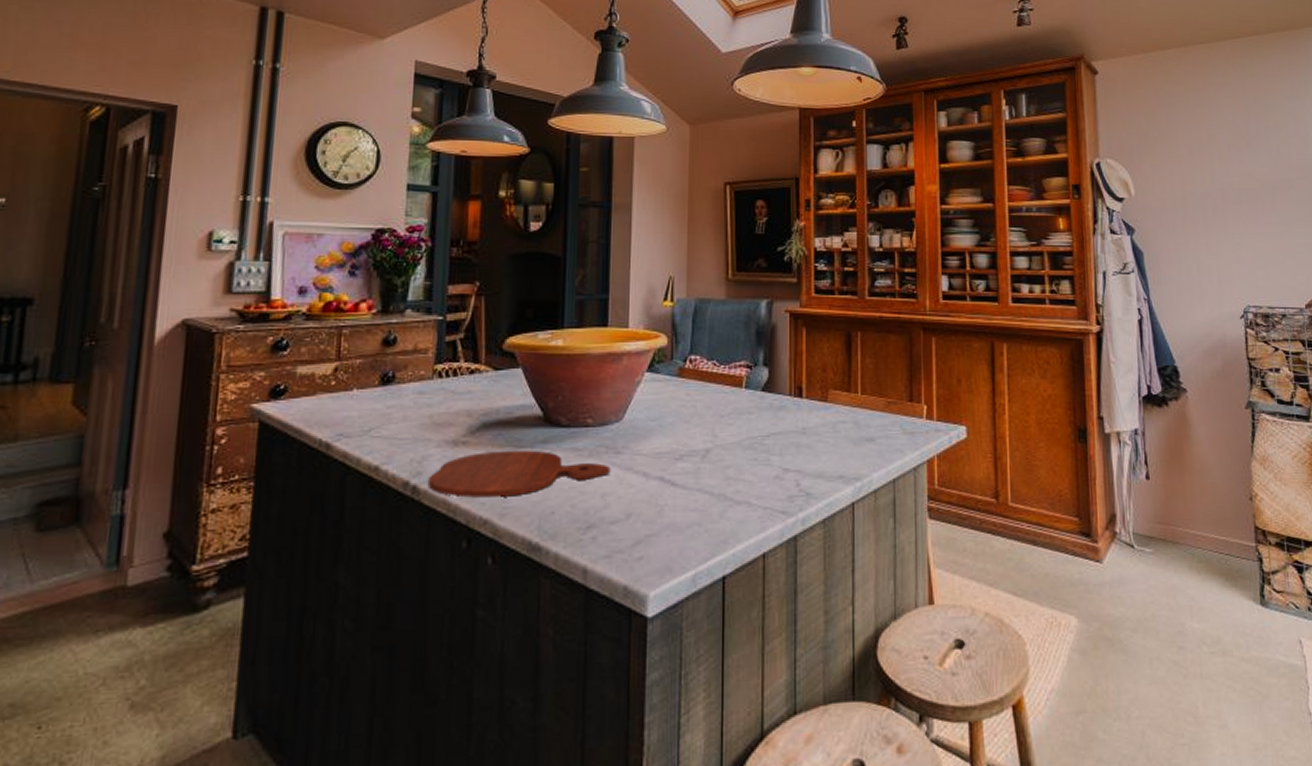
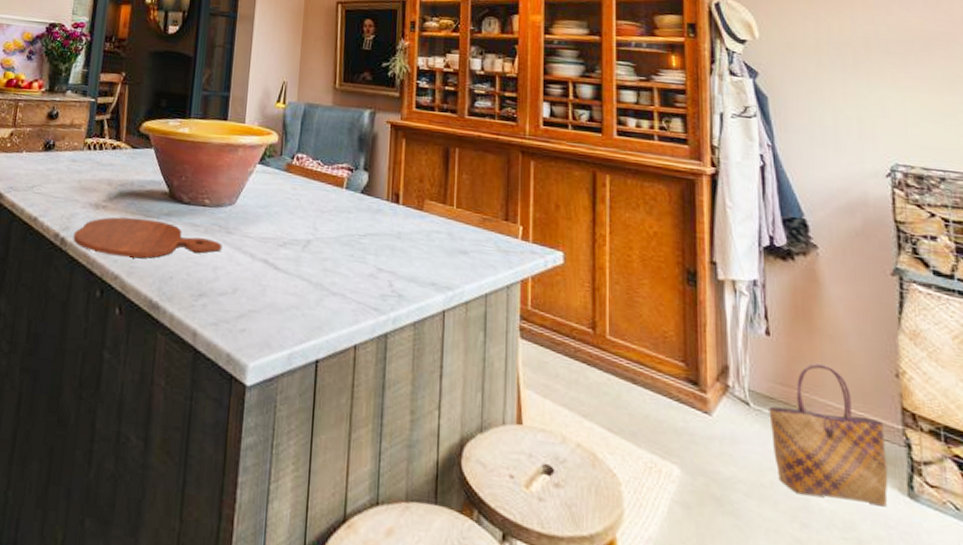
tote bag: none [1150,498,1246,621] -> present [769,362,889,507]

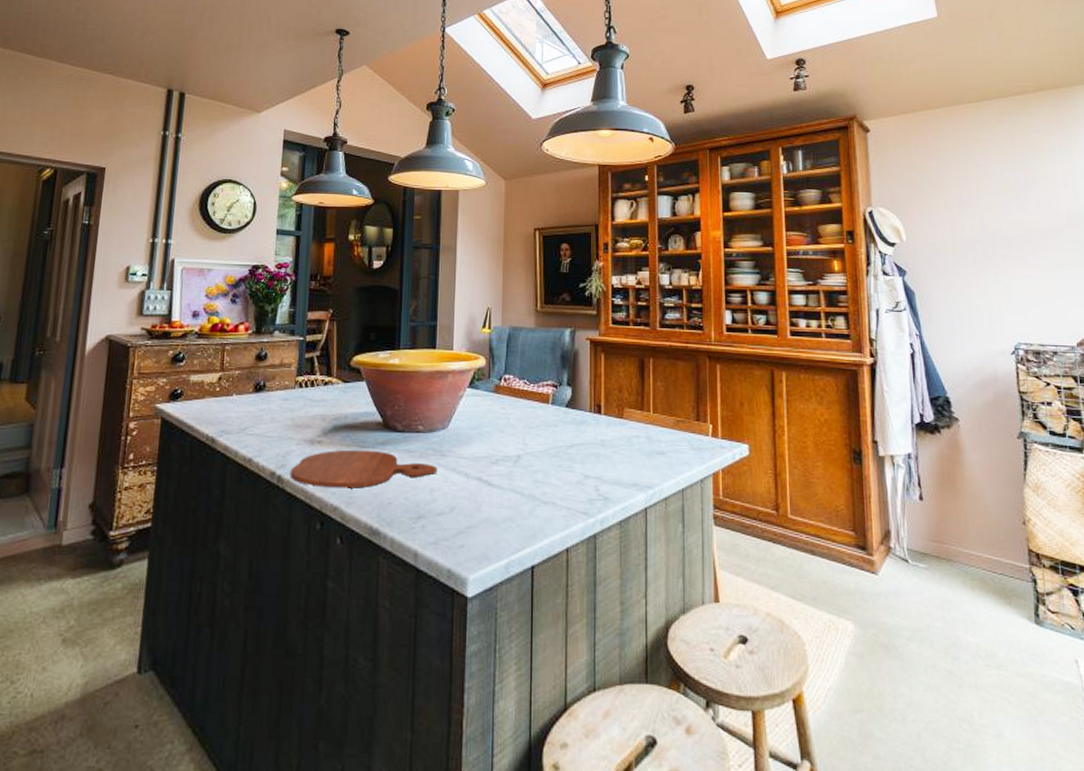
tote bag: present [769,362,889,507] -> none [924,519,1020,635]

